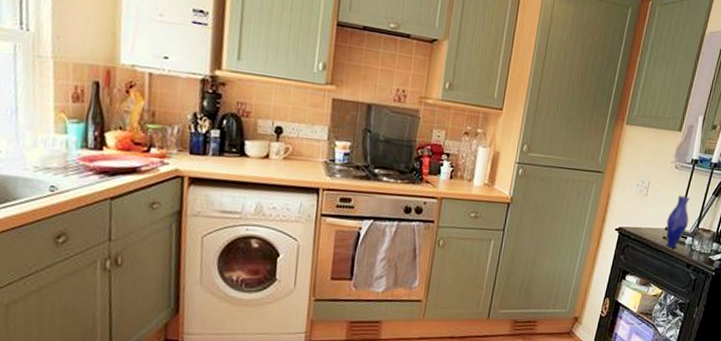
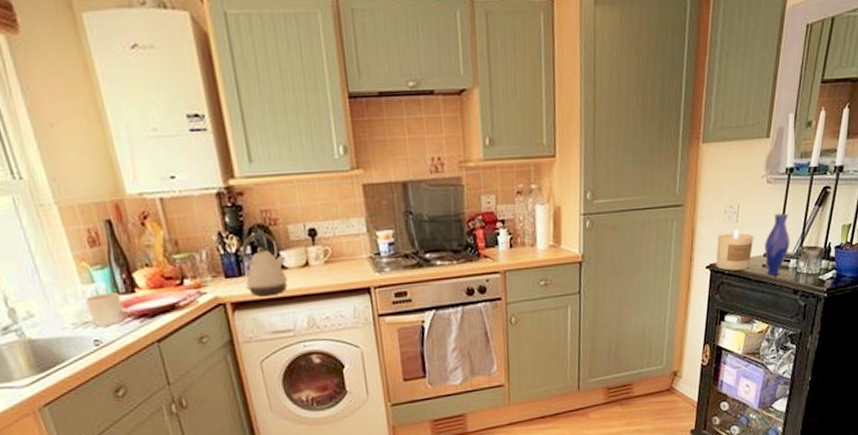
mug: none [52,144,88,176] -> present [84,292,126,328]
kettle: none [206,120,249,178] -> present [241,232,288,297]
candle: none [624,202,659,238] -> present [716,229,754,271]

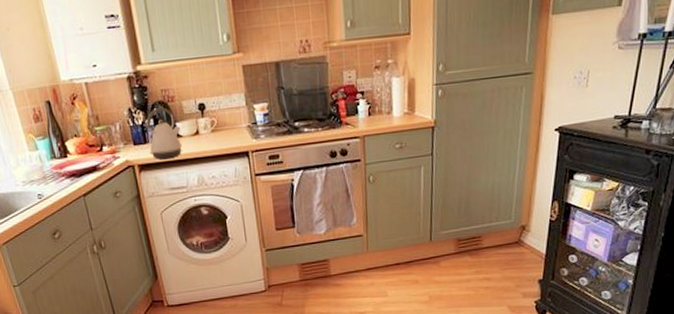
mug: present [84,292,126,328] -> none [31,157,60,185]
candle: present [716,229,754,271] -> none [565,94,604,133]
vase: present [764,213,790,276] -> none [615,76,643,137]

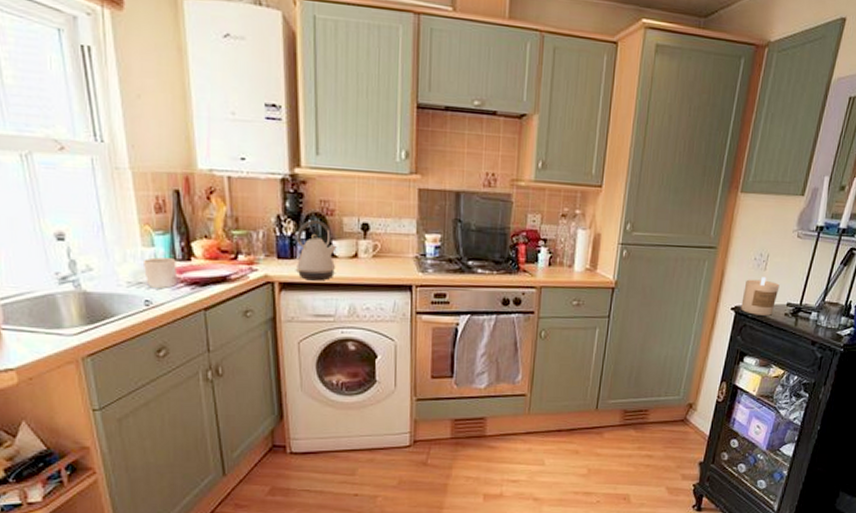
mug: none [31,157,60,185] -> present [142,257,178,290]
candle: none [565,94,604,133] -> present [741,277,780,316]

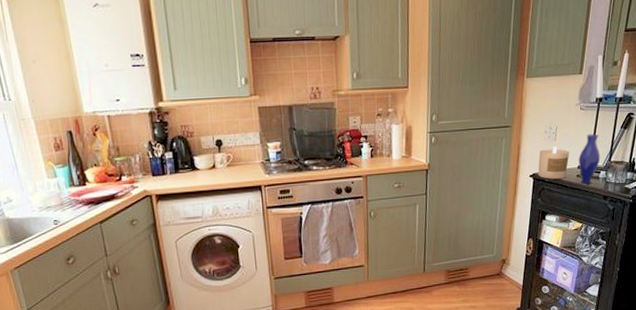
mug: present [142,257,178,290] -> none [49,185,78,211]
kettle: present [295,220,337,281] -> none [165,142,199,191]
vase: none [788,267,815,325] -> present [579,134,600,184]

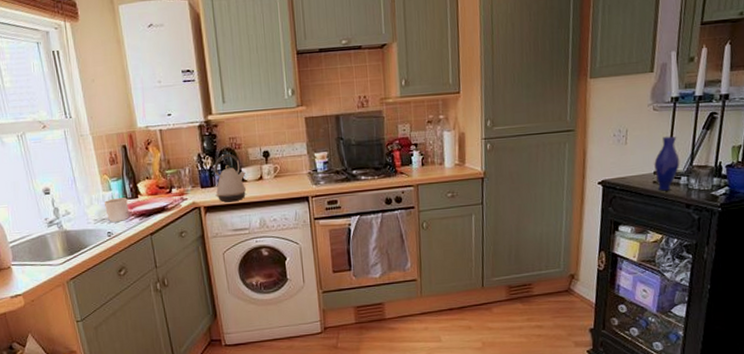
mug: none [49,185,78,211] -> present [104,197,130,223]
kettle: none [165,142,199,191] -> present [213,154,247,203]
candle: present [538,146,570,179] -> none [607,150,644,187]

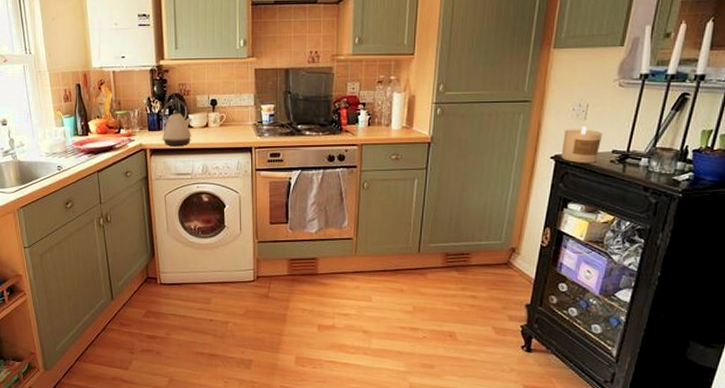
mug: present [104,197,130,223] -> none [56,134,79,158]
candle: none [607,150,644,187] -> present [561,126,603,163]
vase: present [654,136,680,191] -> none [613,114,642,171]

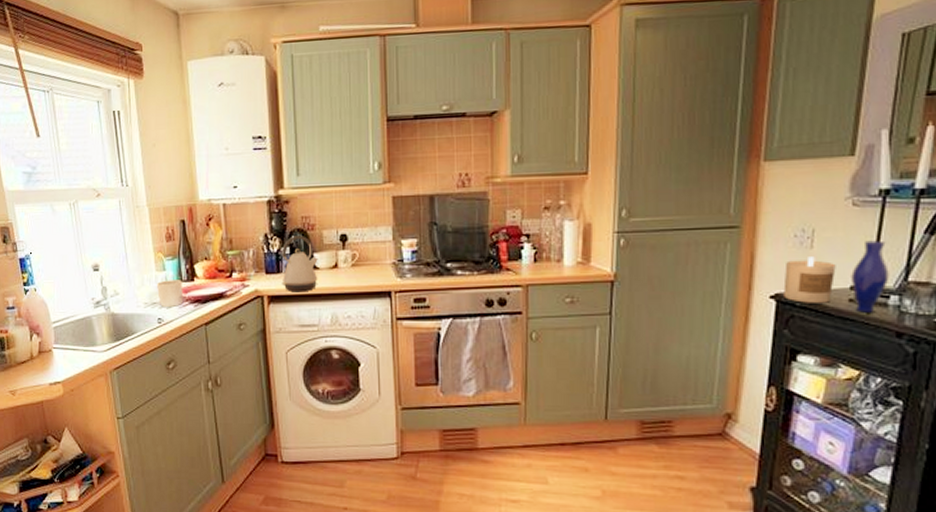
mug: none [56,134,79,158] -> present [156,280,184,308]
vase: none [613,114,642,171] -> present [851,240,890,313]

